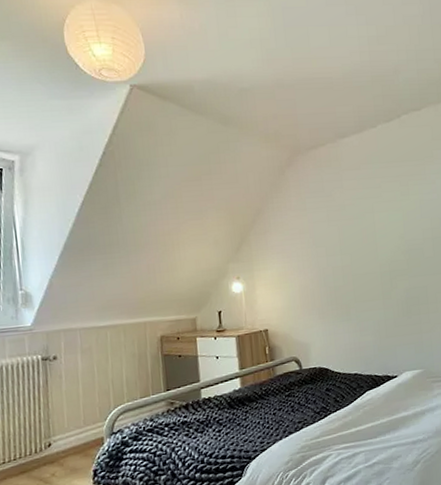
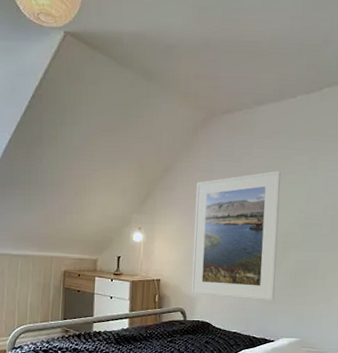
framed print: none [291,200,390,340] -> present [191,170,281,301]

